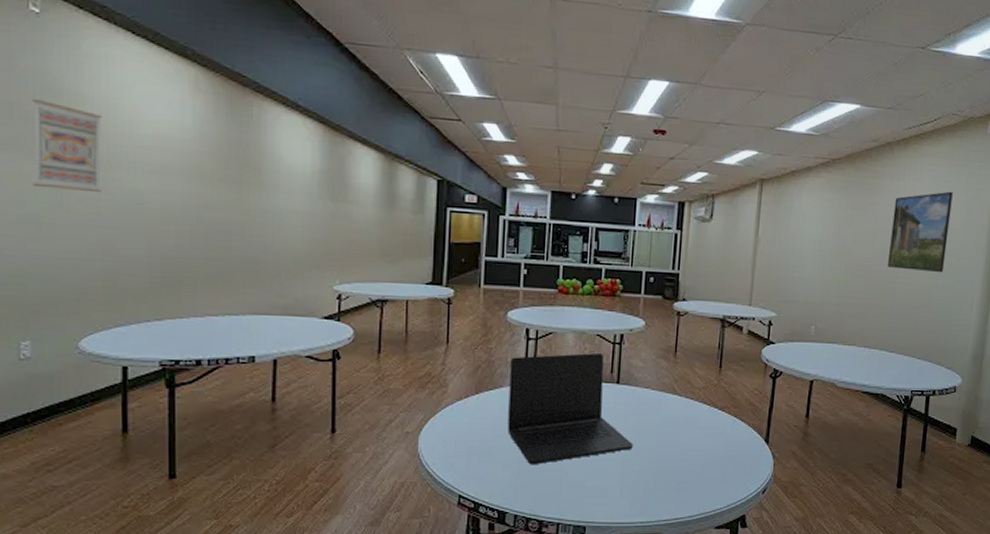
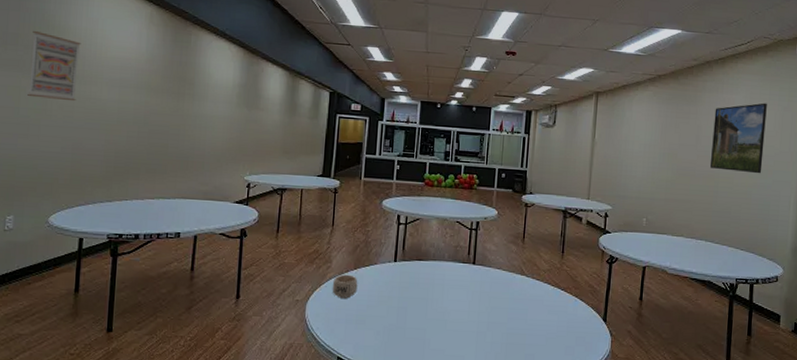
mug: none [449,400,481,428] -> present [332,274,358,299]
laptop: present [507,352,633,465] -> none [380,237,486,333]

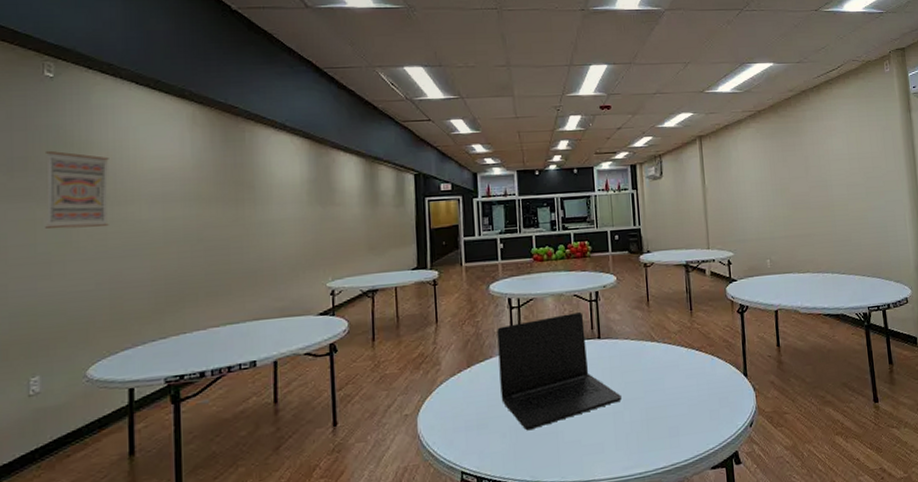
mug: present [332,274,358,299] -> none [444,374,474,404]
laptop: none [380,237,486,333] -> present [497,311,621,431]
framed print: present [710,103,767,174] -> none [818,125,874,198]

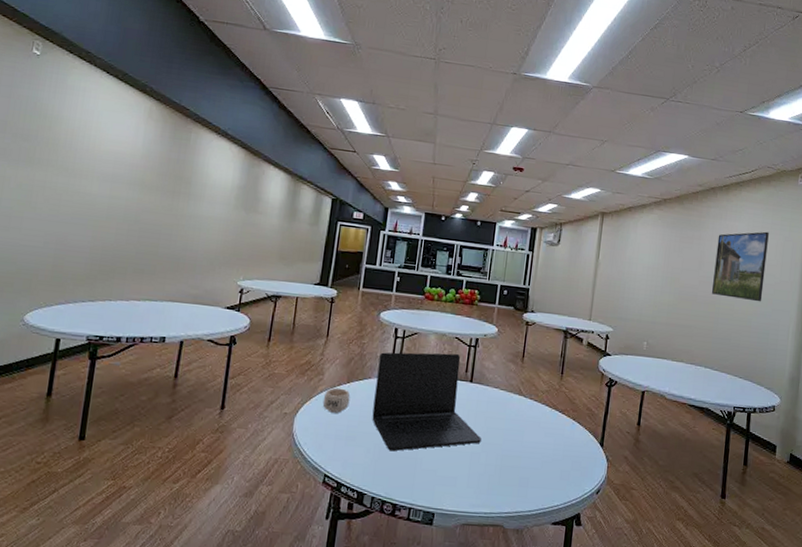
wall art: present [45,150,109,230] -> none [12,118,74,194]
mug: none [444,374,474,404] -> present [322,387,351,413]
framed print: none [818,125,874,198] -> present [712,231,769,302]

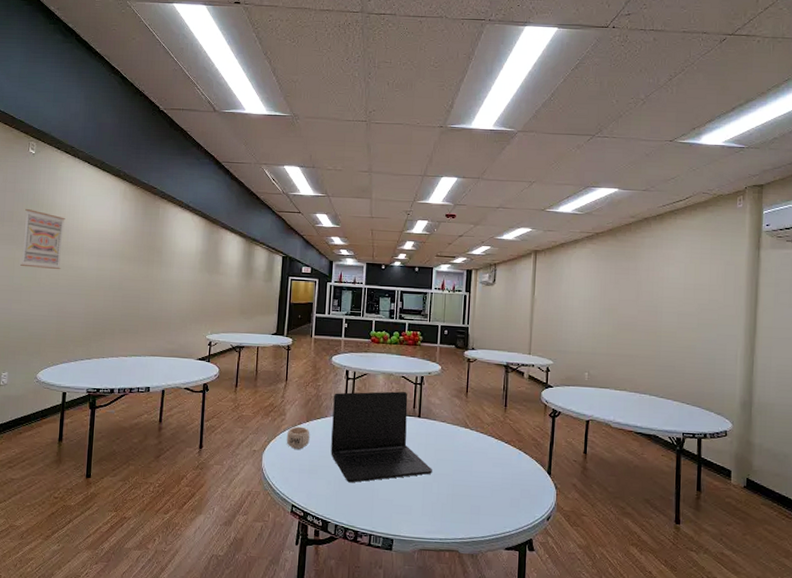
wall art: none [12,118,74,194] -> present [20,208,65,269]
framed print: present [712,231,769,302] -> none [652,257,709,328]

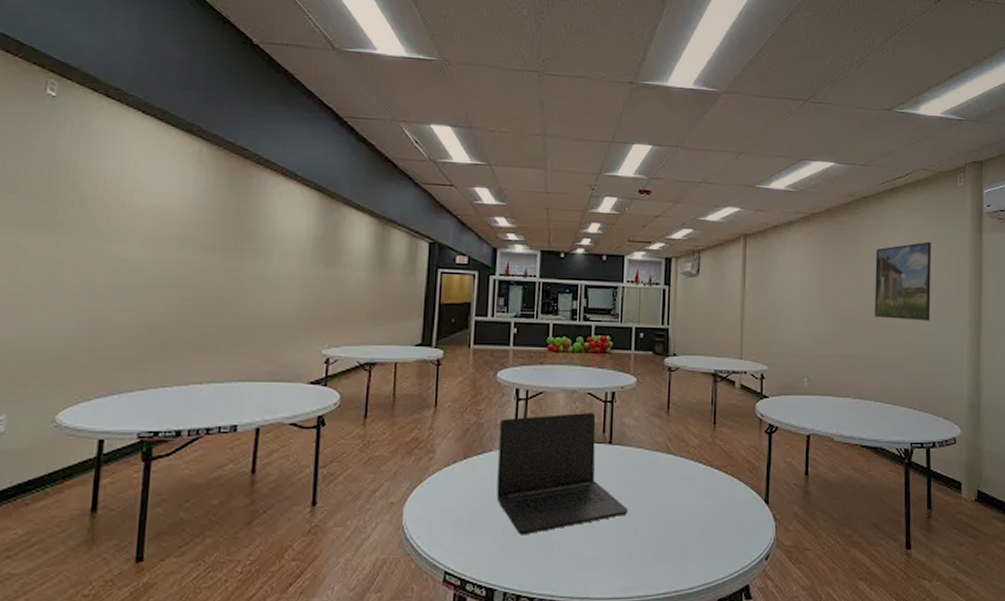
wall art: present [20,208,65,269] -> none [30,174,105,262]
mug: present [286,426,310,449] -> none [436,466,469,497]
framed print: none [652,257,709,328] -> present [875,241,931,322]

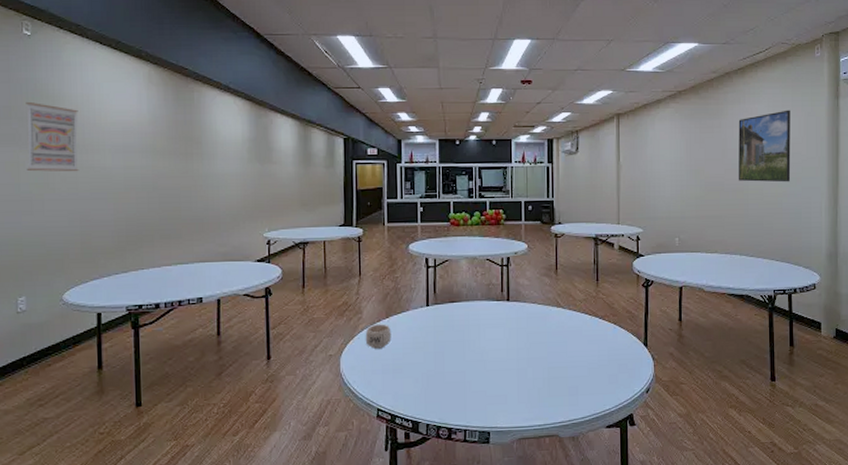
wall art: none [30,174,105,262] -> present [26,101,79,172]
mug: none [436,466,469,497] -> present [365,324,392,349]
laptop: present [496,411,628,535] -> none [414,274,526,378]

